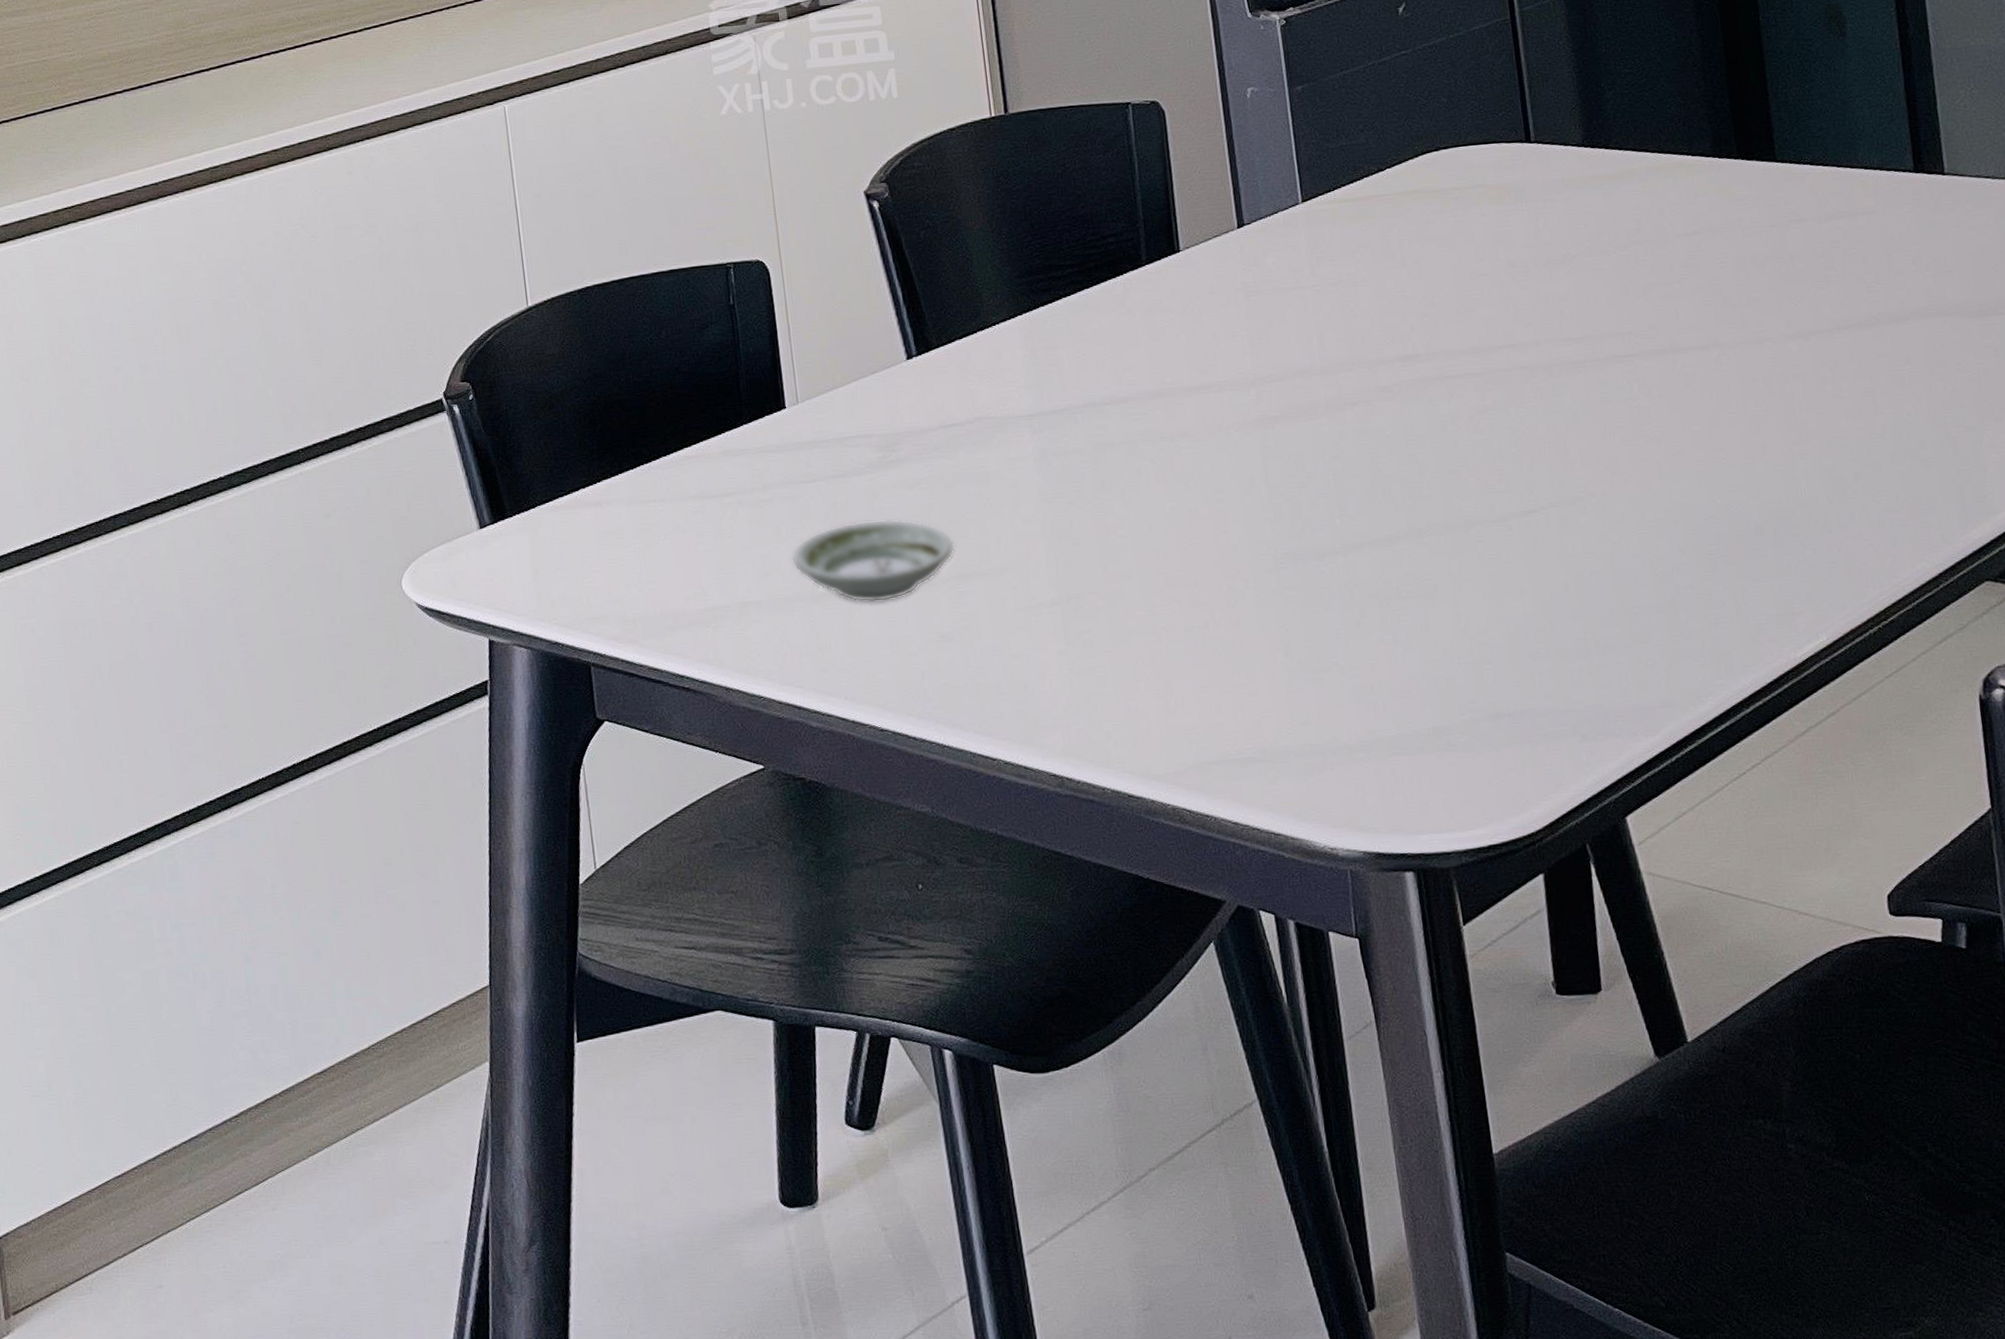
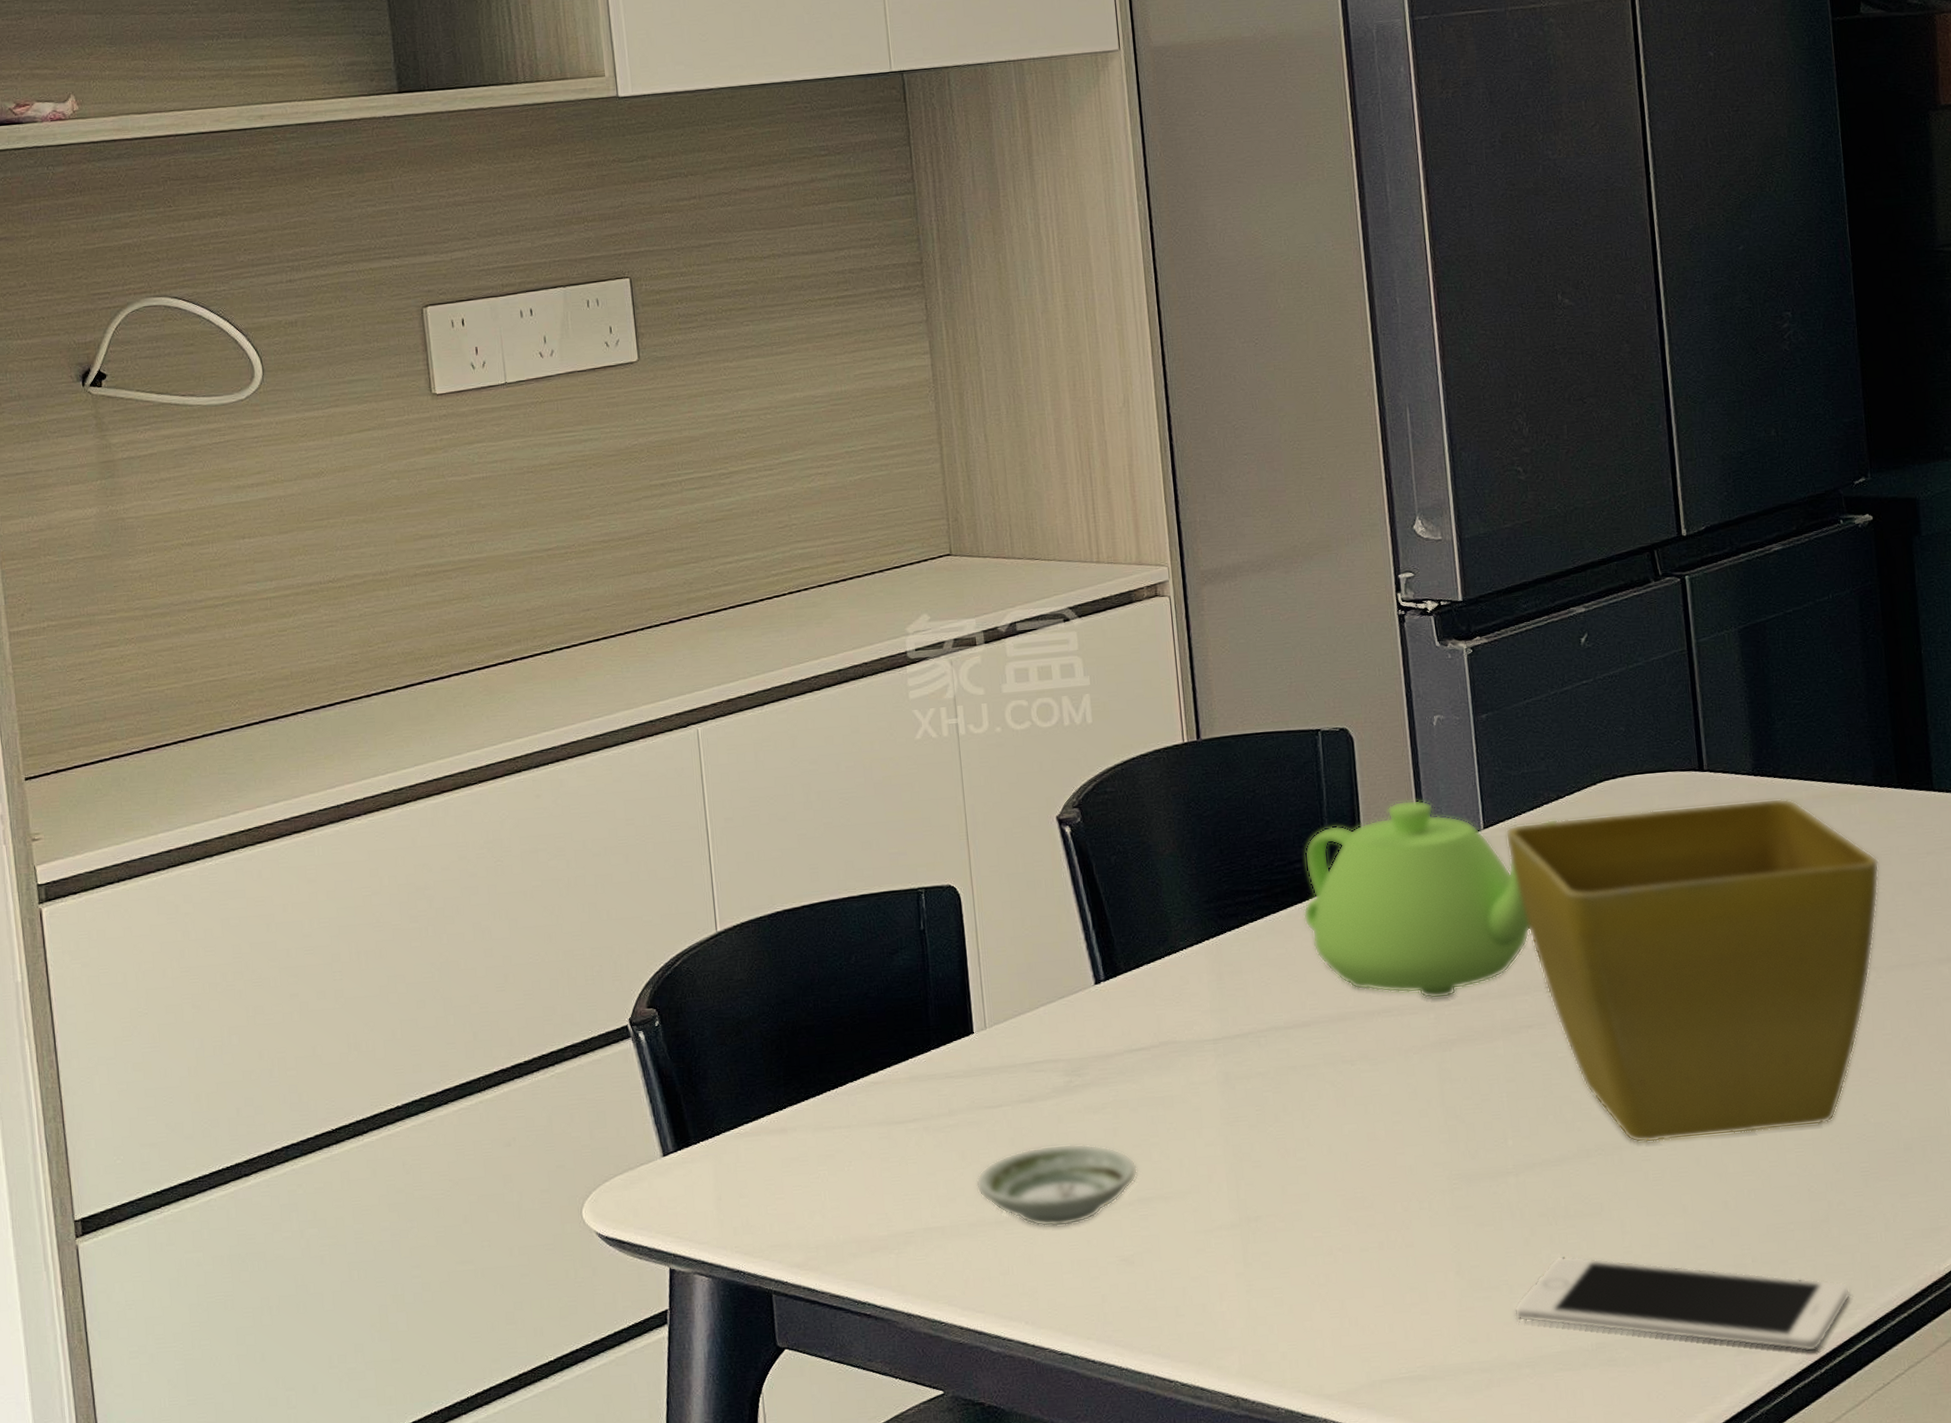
teapot: none [1117,173,1381,376] -> present [1303,799,1559,999]
flower pot: none [1324,170,1721,524] -> present [1505,798,1880,1143]
cell phone: none [1346,637,1701,740] -> present [1514,1255,1851,1352]

